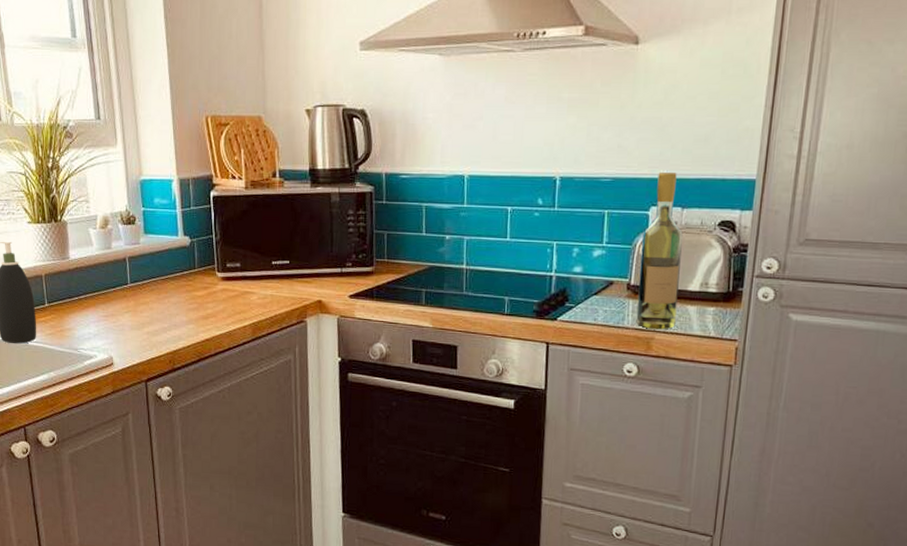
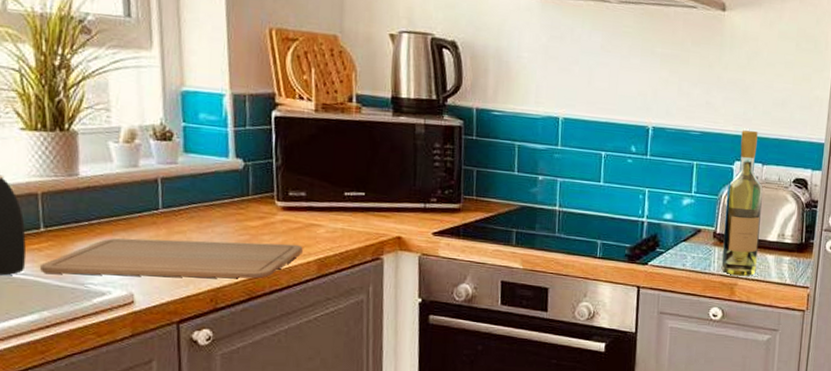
chopping board: none [47,310,240,343] -> present [40,238,303,279]

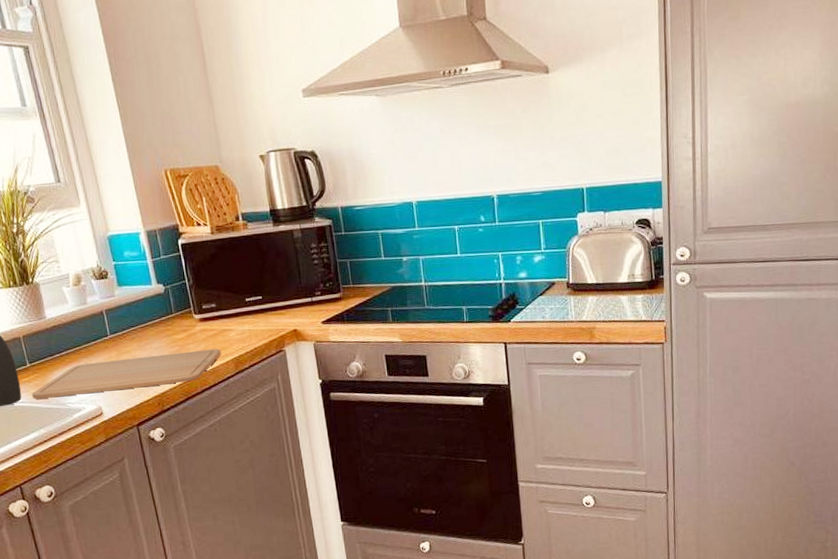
bottle: present [721,130,763,277] -> none [574,181,612,320]

